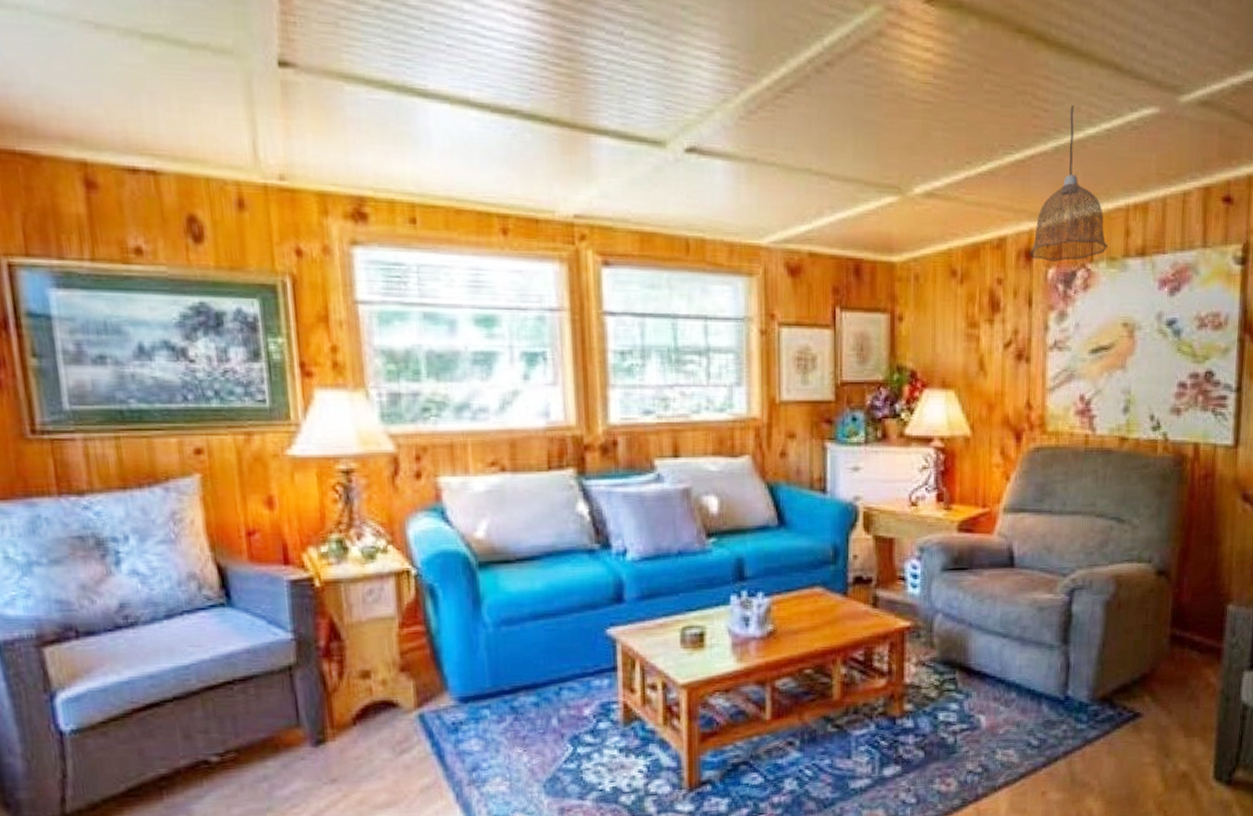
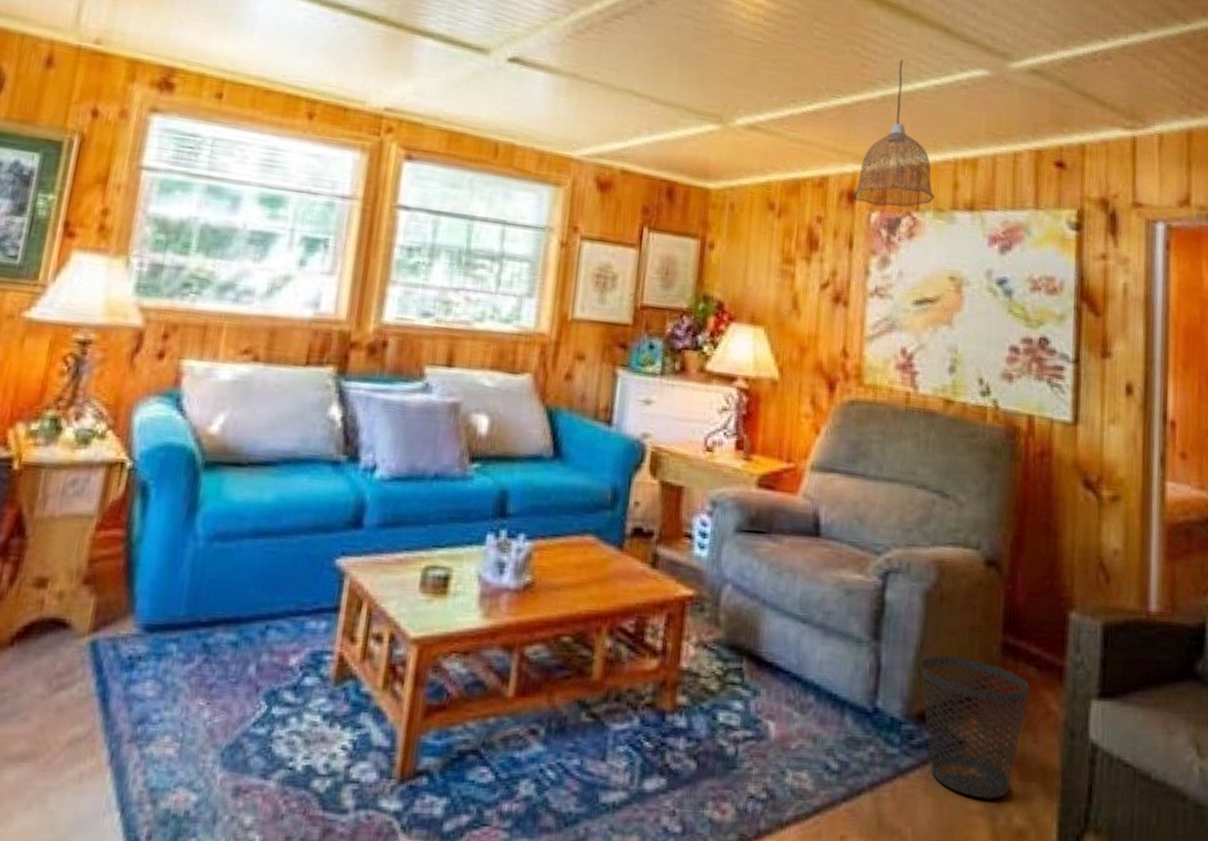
wastebasket: none [1103,650,1193,754] -> present [921,656,1029,799]

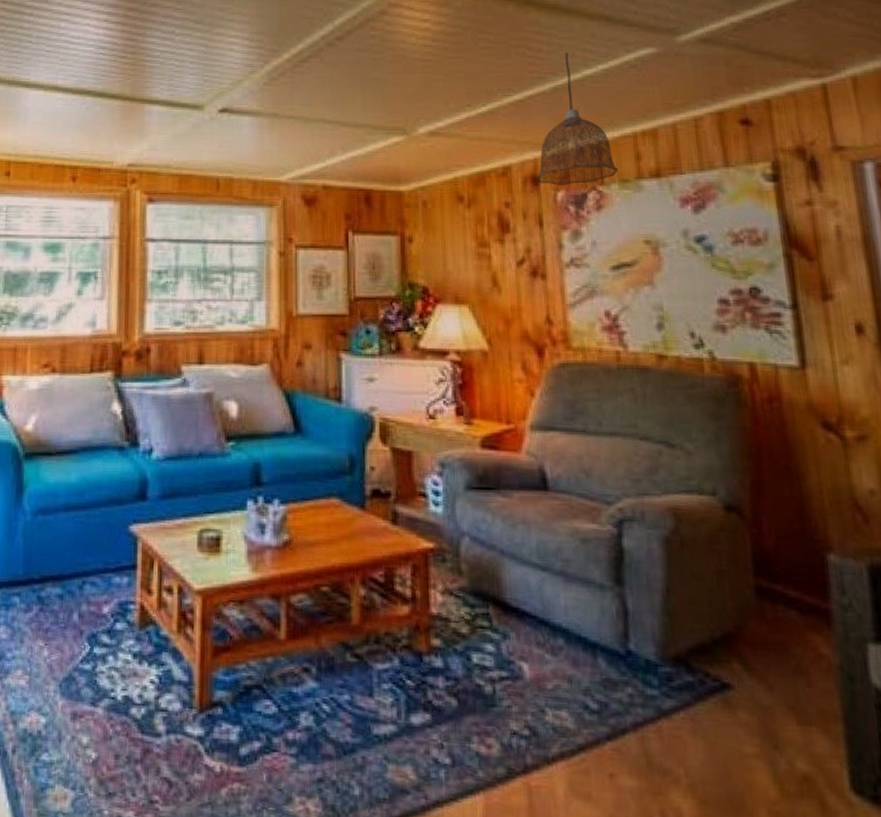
wastebasket: present [921,656,1029,799] -> none [670,600,794,743]

